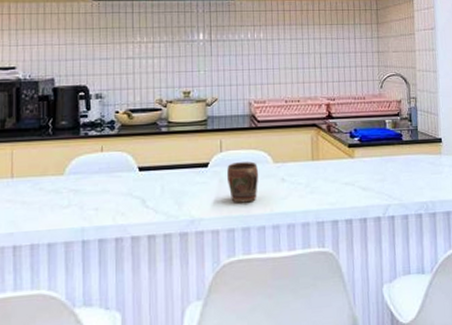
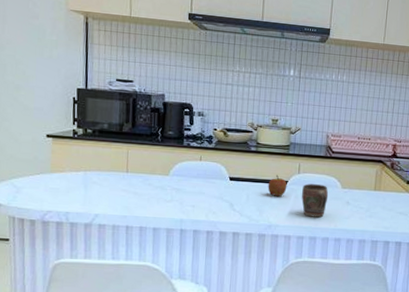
apple: none [185,157,209,183] -> present [268,175,287,196]

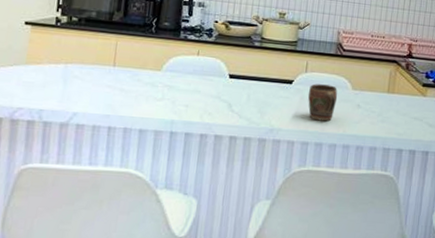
apple: present [268,175,287,196] -> none [271,73,293,97]

